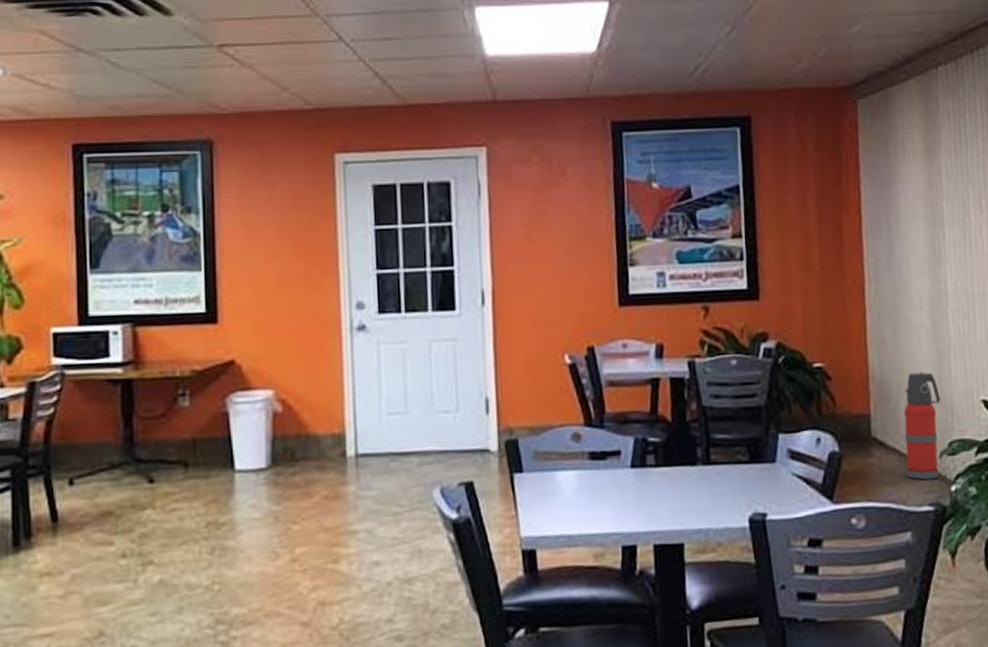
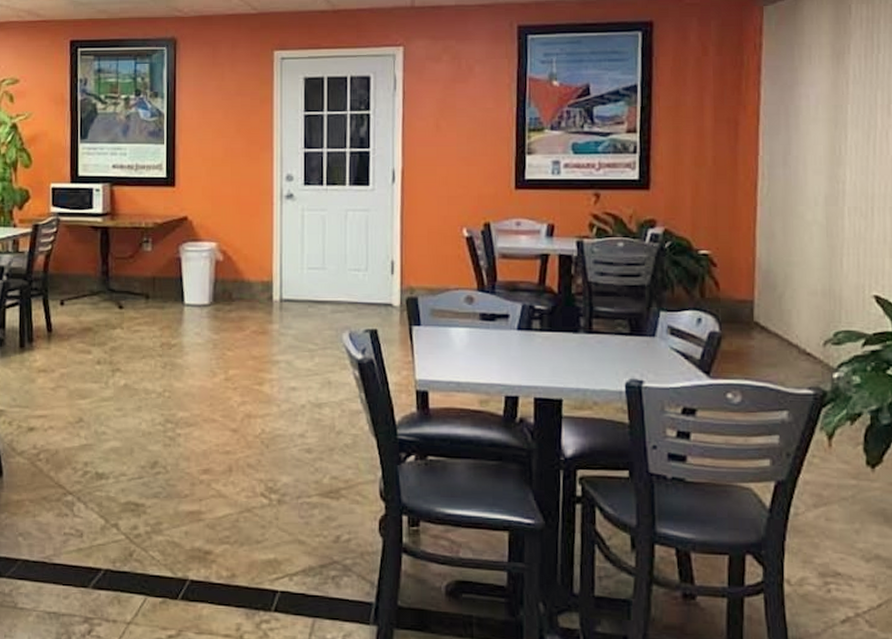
fire extinguisher: present [903,372,941,480] -> none [786,265,829,365]

